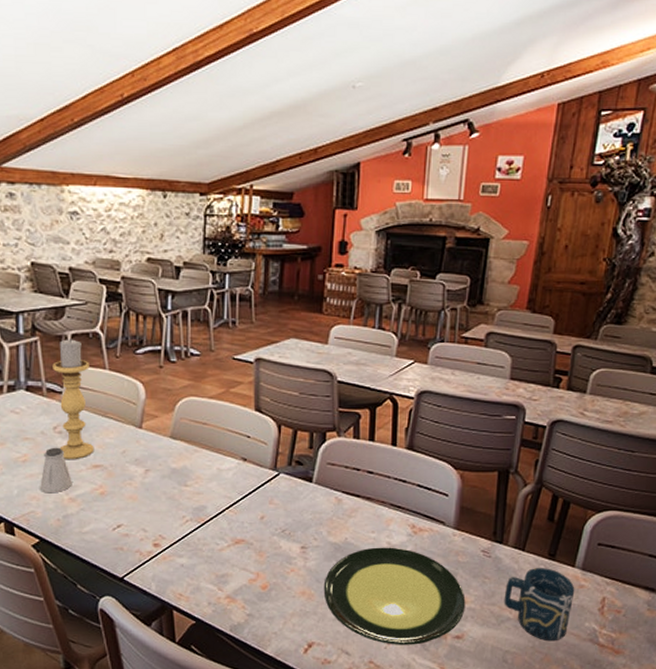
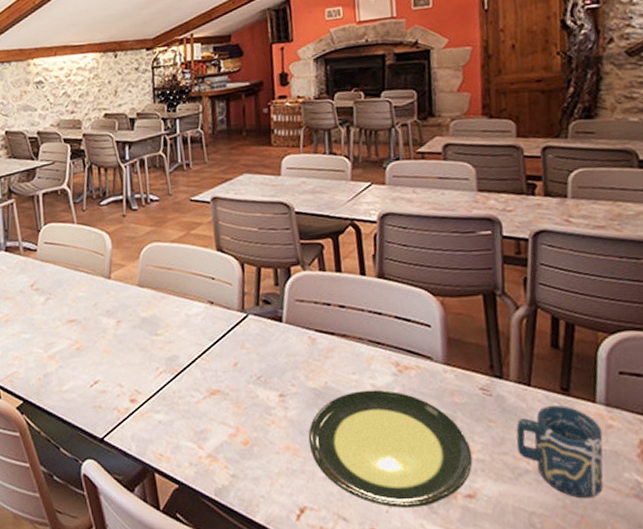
saltshaker: present [40,447,72,493] -> none [21,304,50,352]
candle holder: present [52,339,95,460] -> none [27,197,69,317]

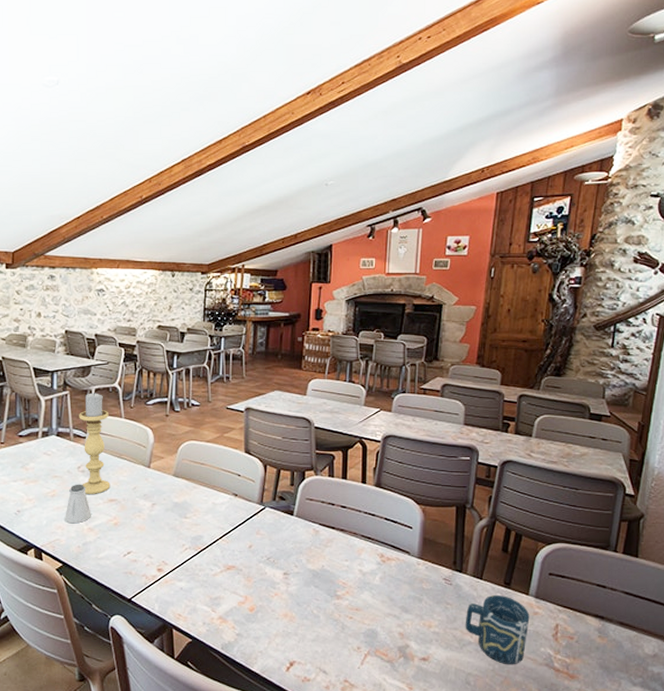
saltshaker: none [21,304,50,352] -> present [65,484,91,524]
candle holder: none [27,197,69,317] -> present [79,393,111,495]
plate: present [308,389,473,508] -> none [303,574,430,666]

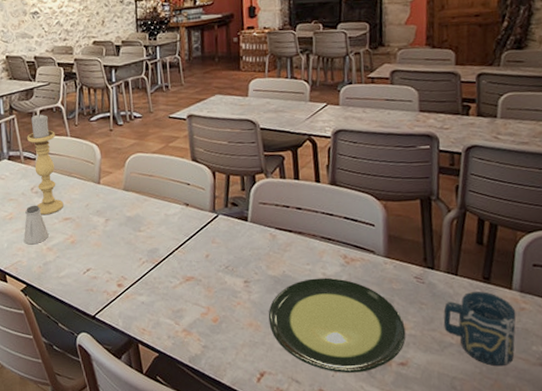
plate: none [303,574,430,666] -> present [268,277,406,373]

